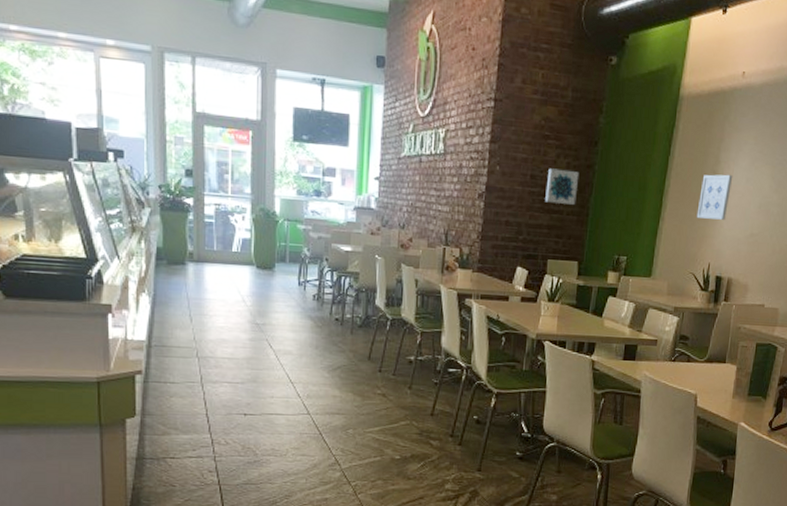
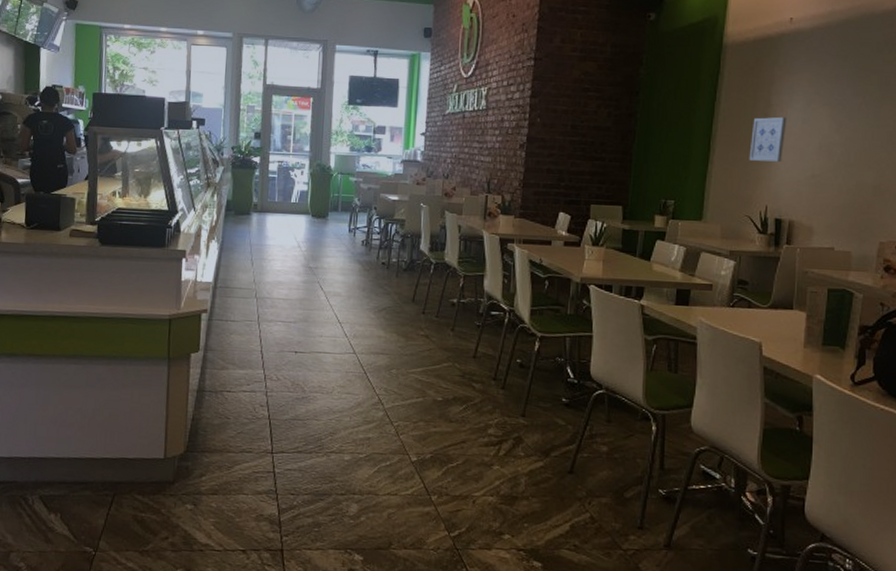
wall art: present [545,168,580,205] -> none [586,118,621,152]

